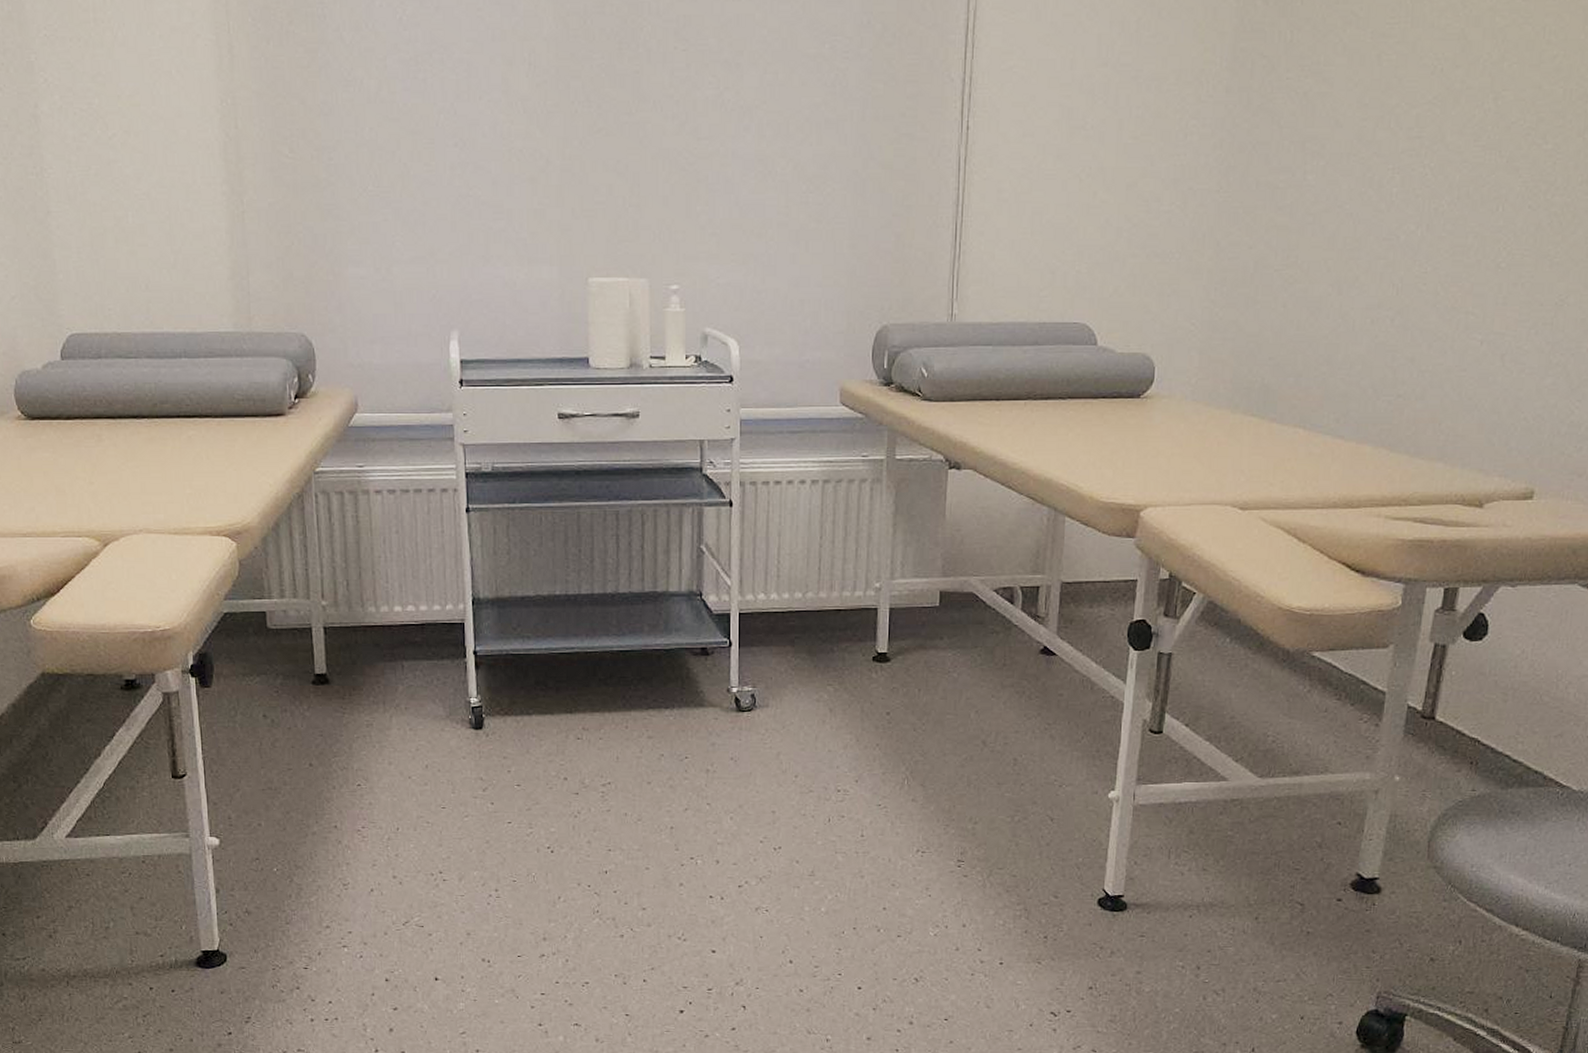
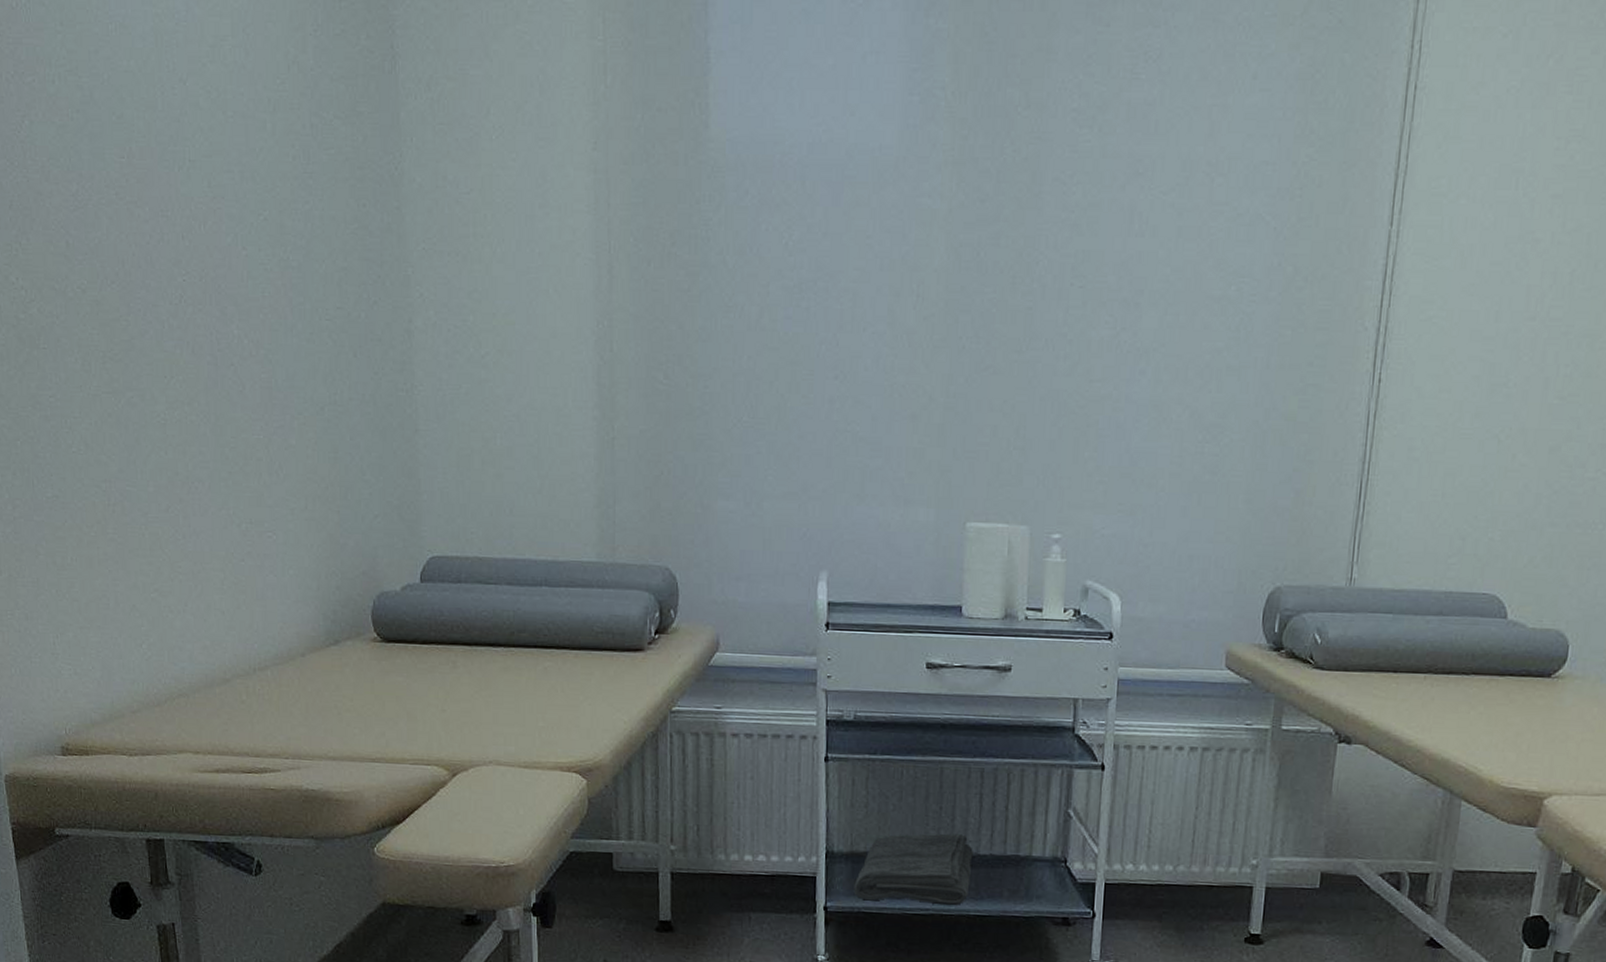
towel: none [501,575,613,643] -> present [853,833,973,906]

